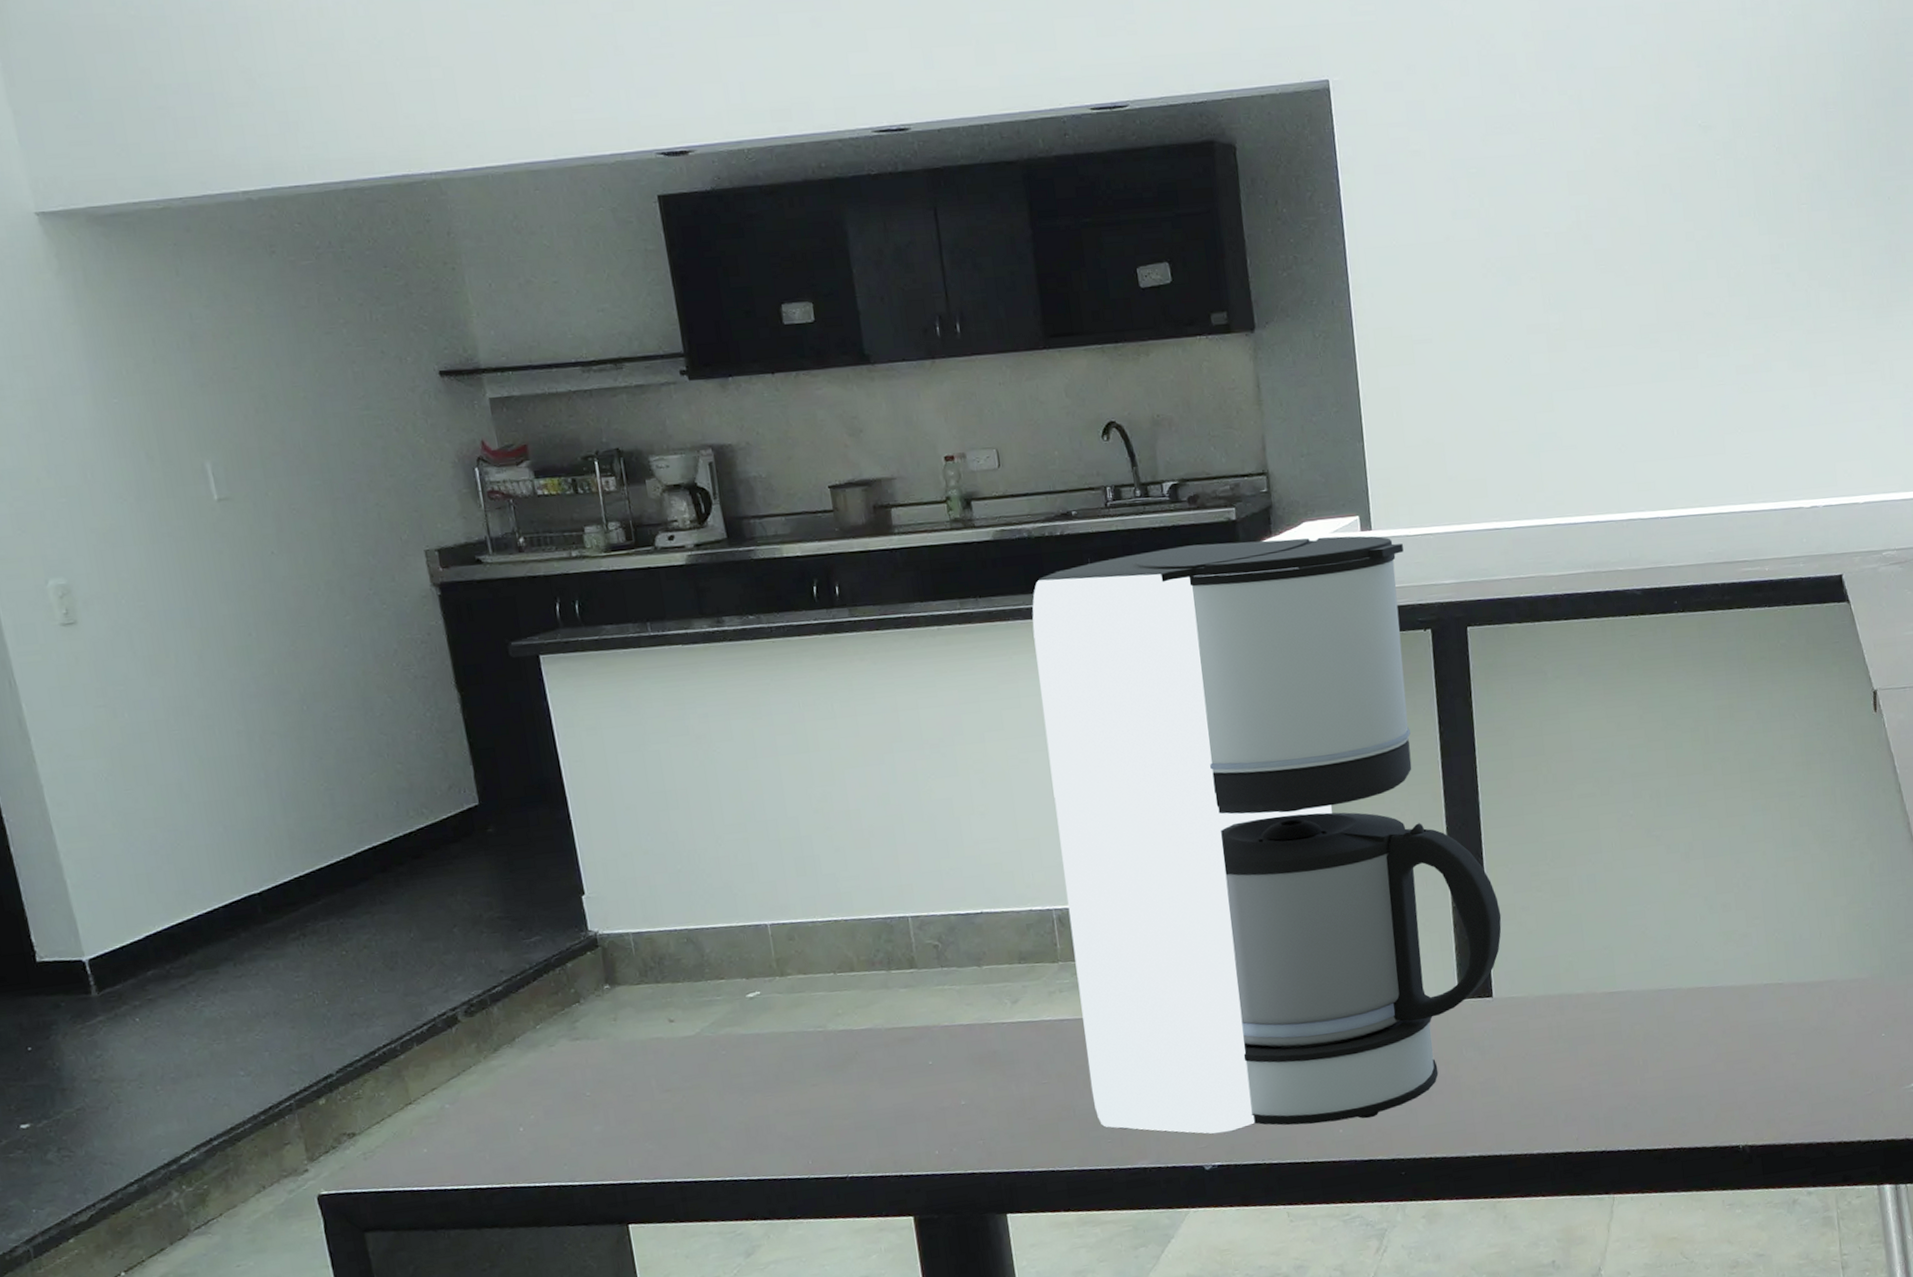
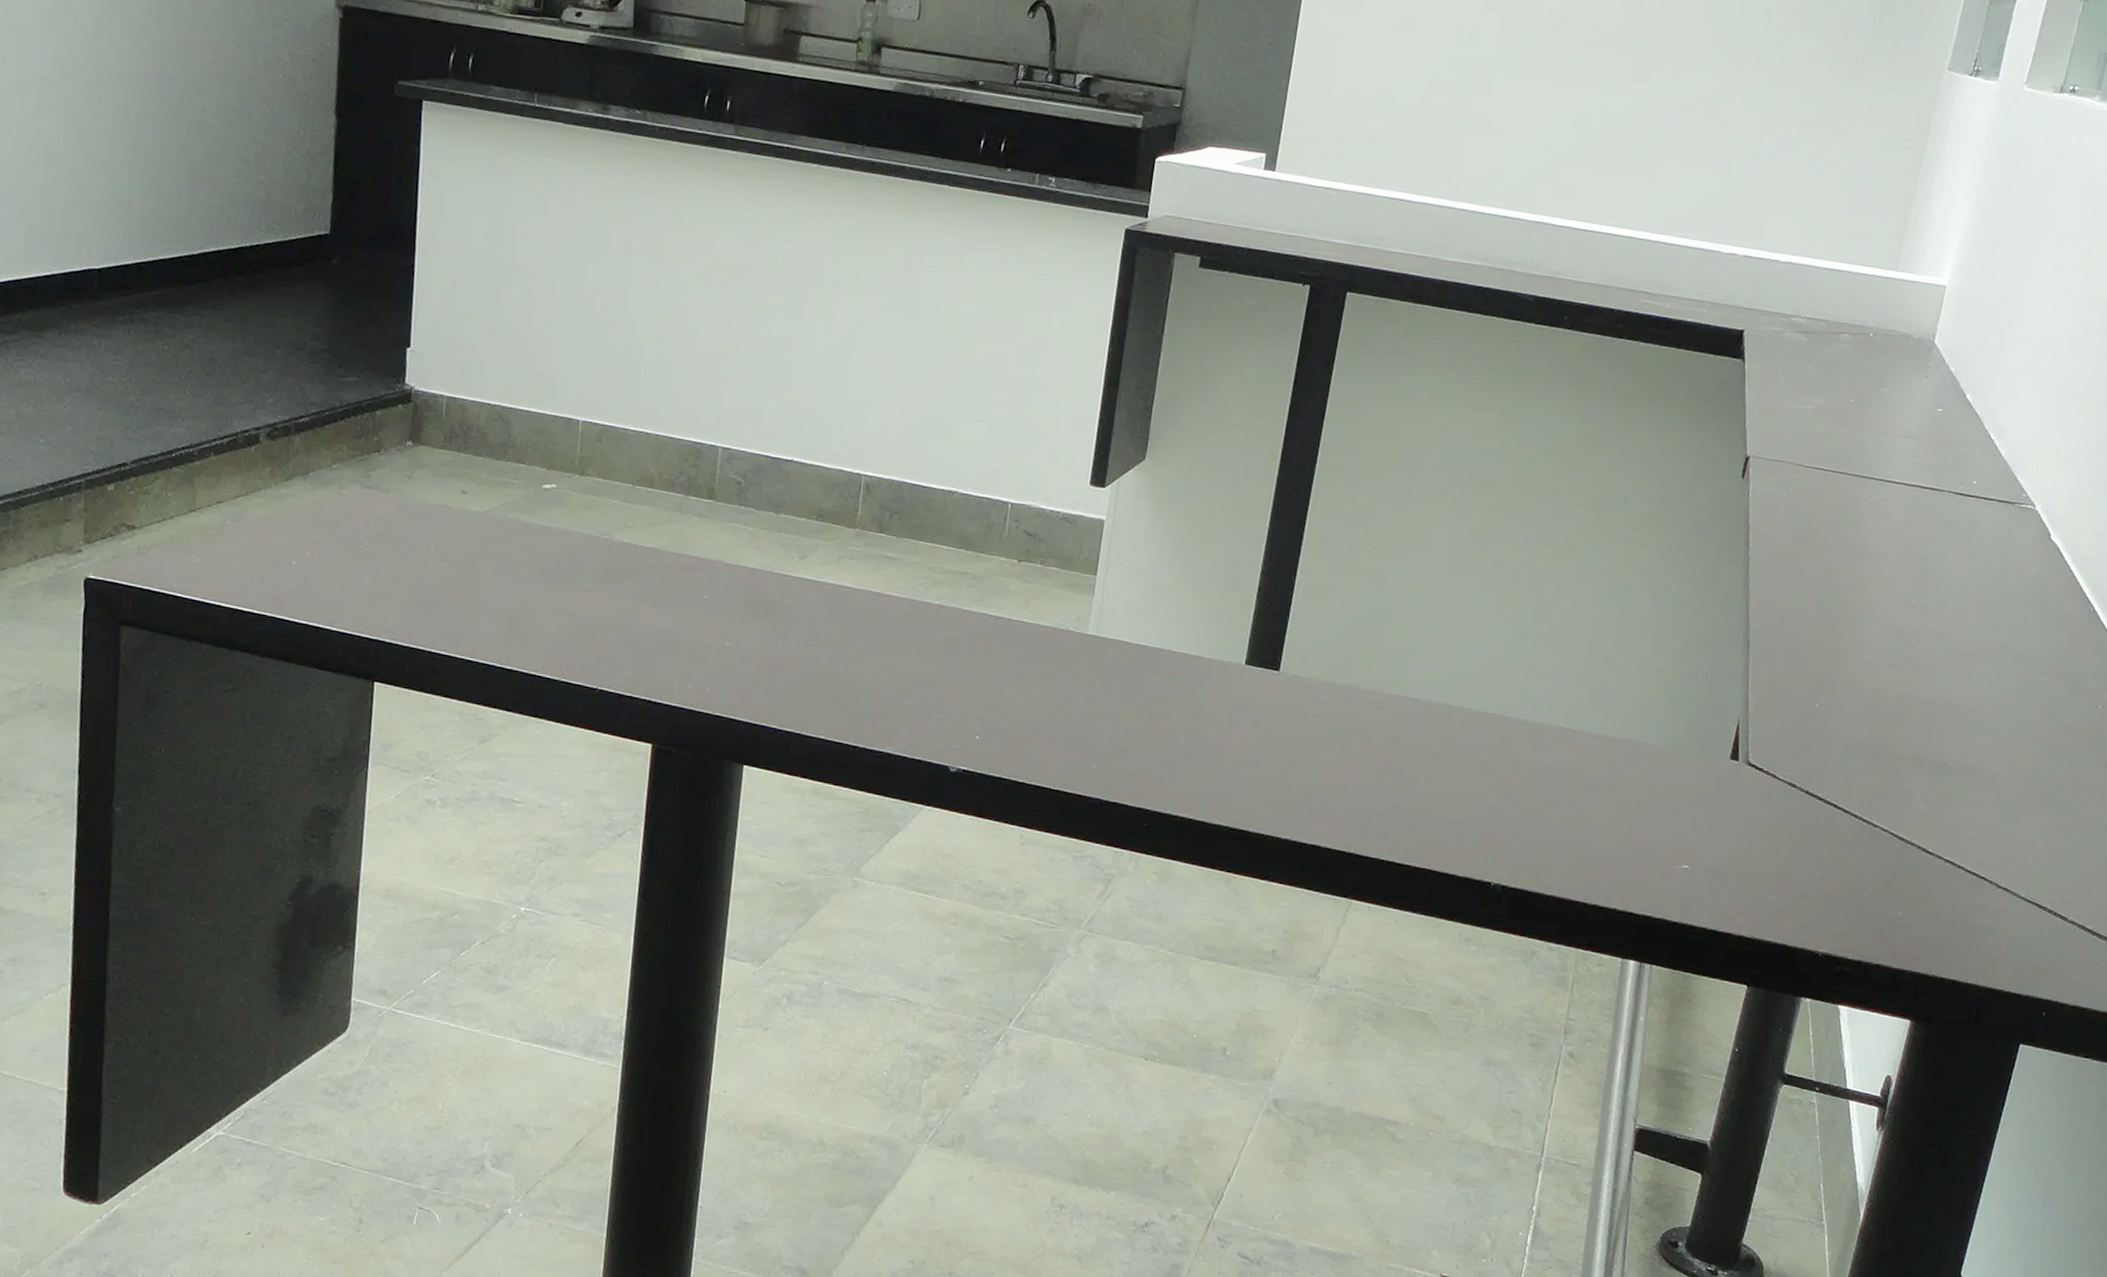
coffee maker: present [1032,535,1502,1134] -> none [855,137,1309,761]

